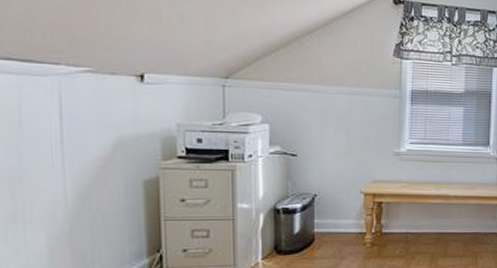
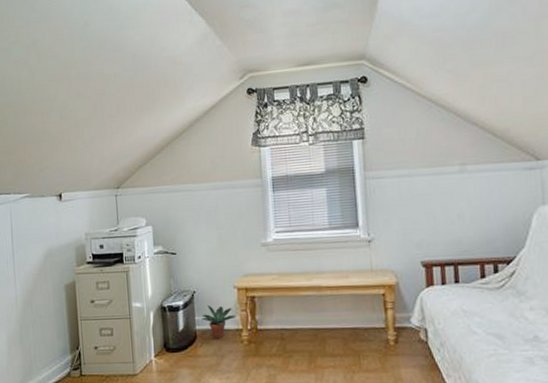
potted plant: none [322,208,361,242] -> present [202,305,237,339]

